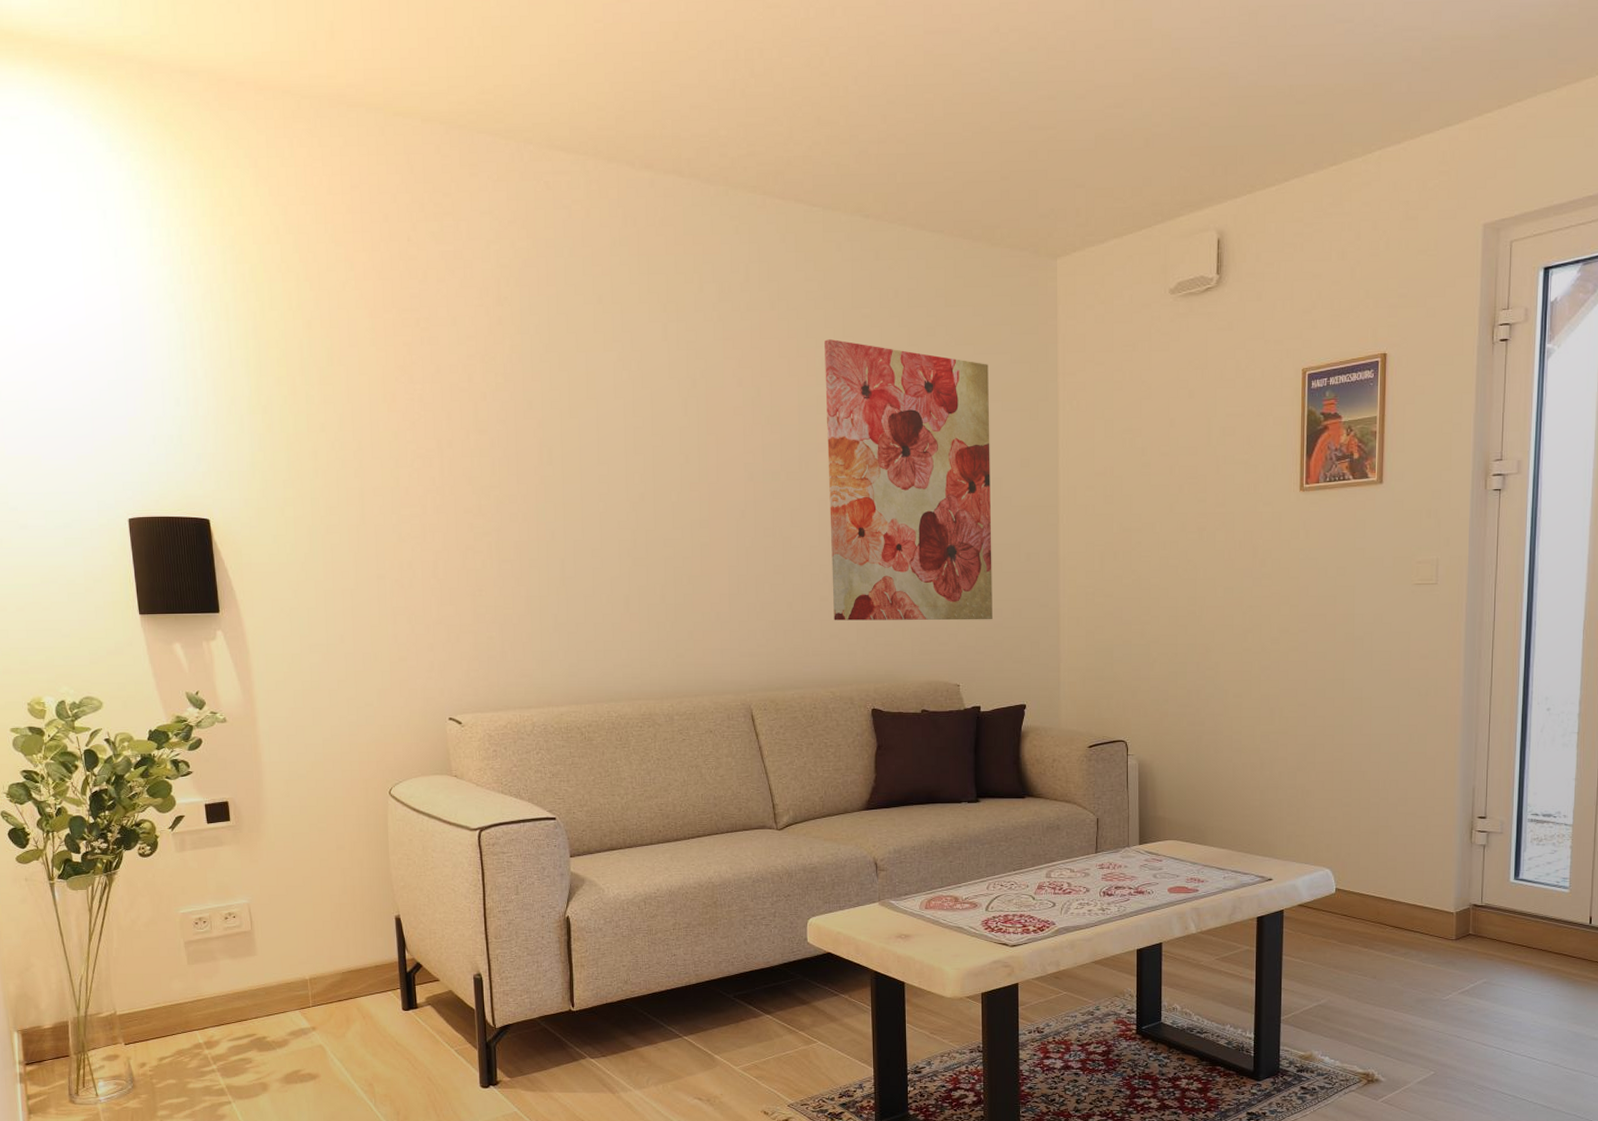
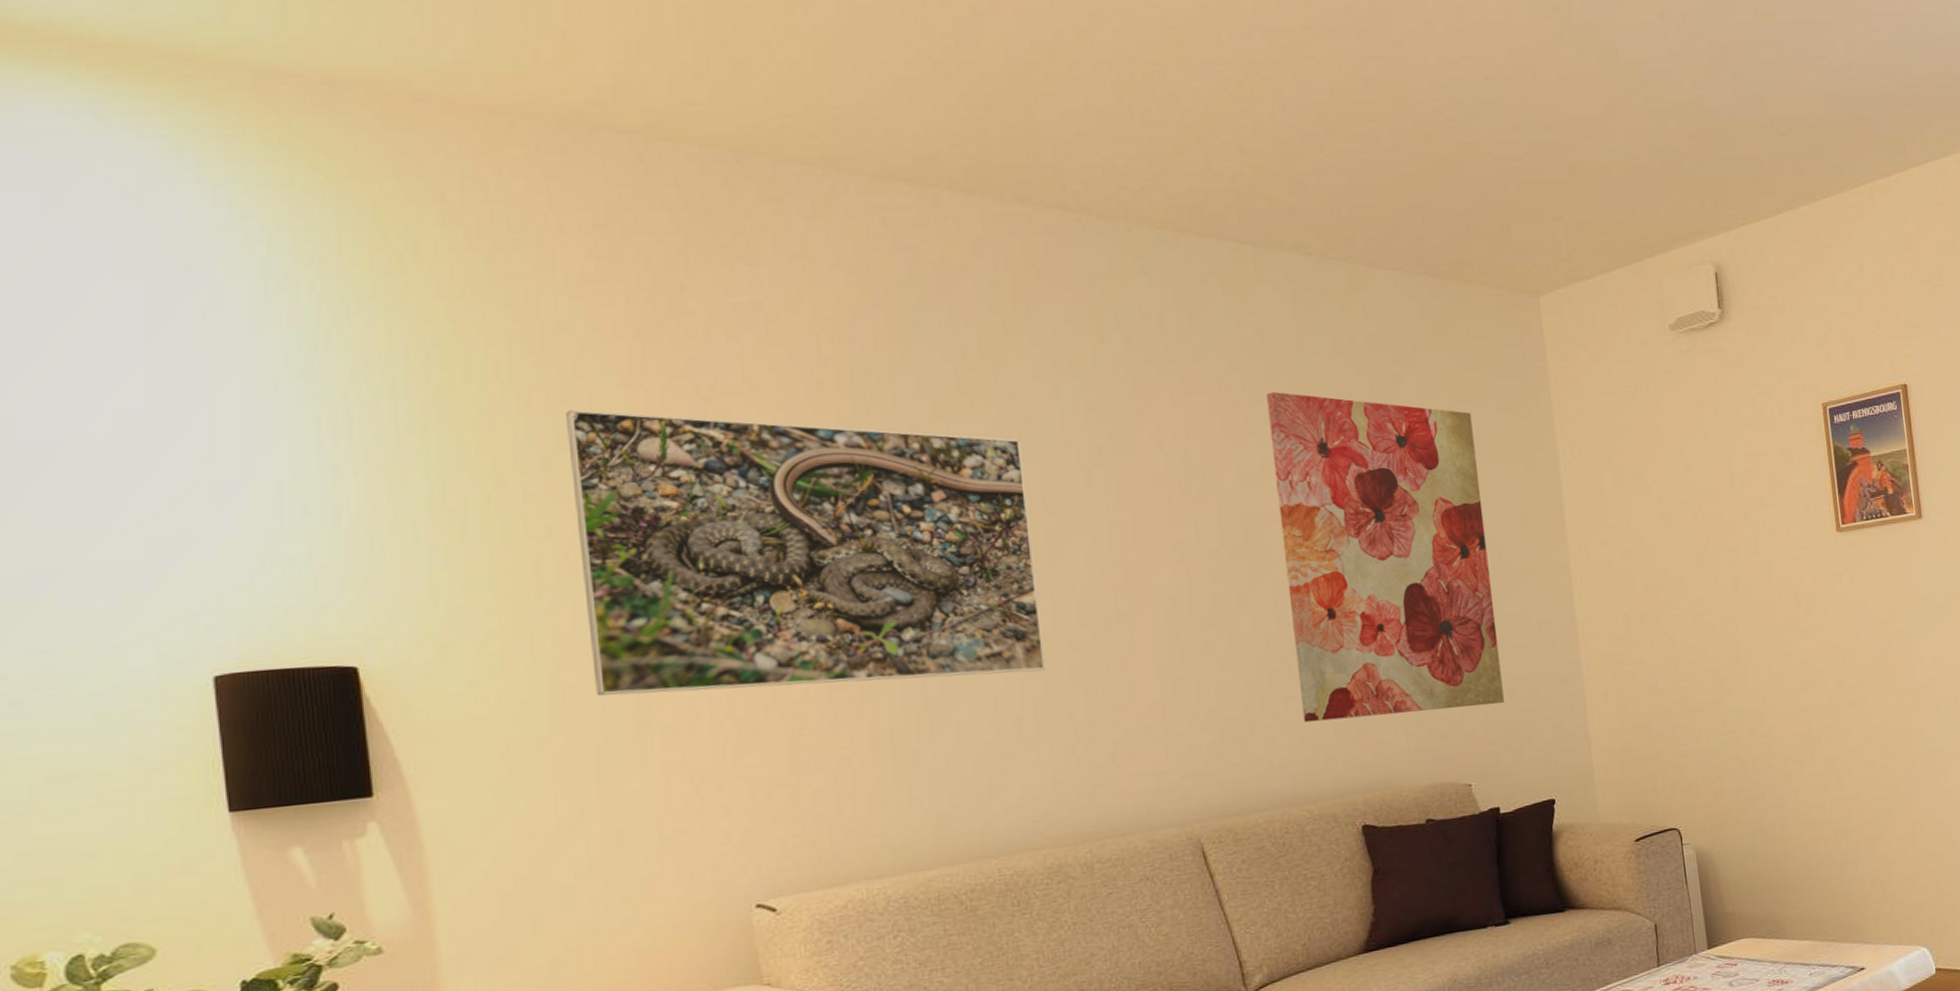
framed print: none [333,333,647,561] -> present [566,409,1046,696]

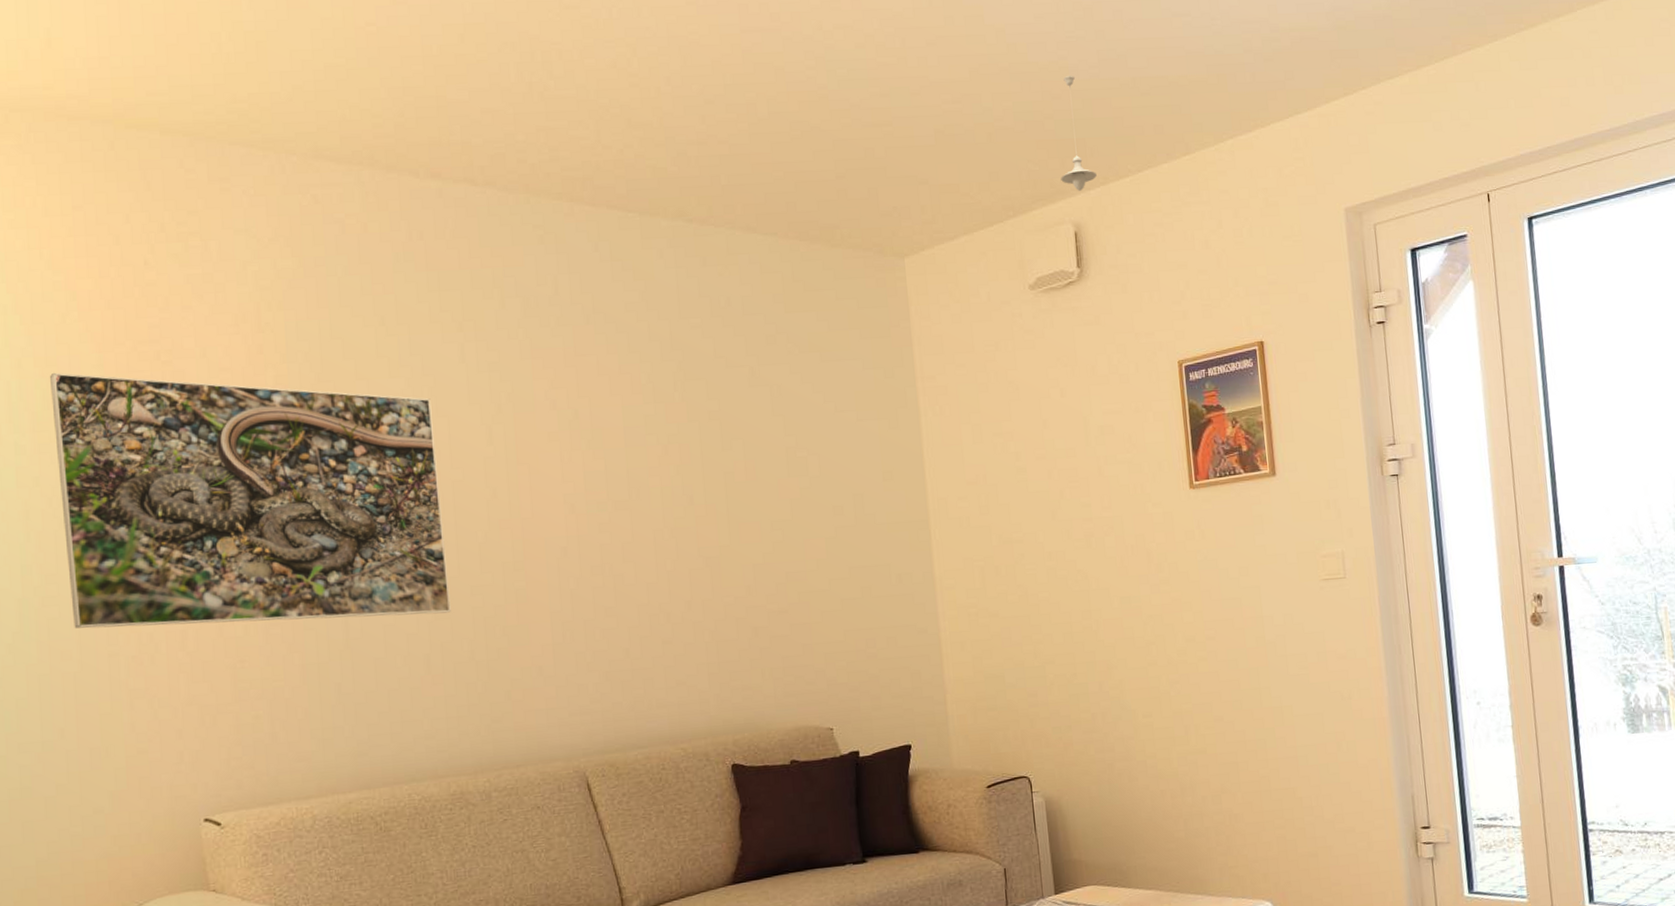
wall art: present [1267,392,1504,723] -> none [650,353,865,666]
pendant light: none [1700,115,1736,231] -> present [1061,76,1097,191]

